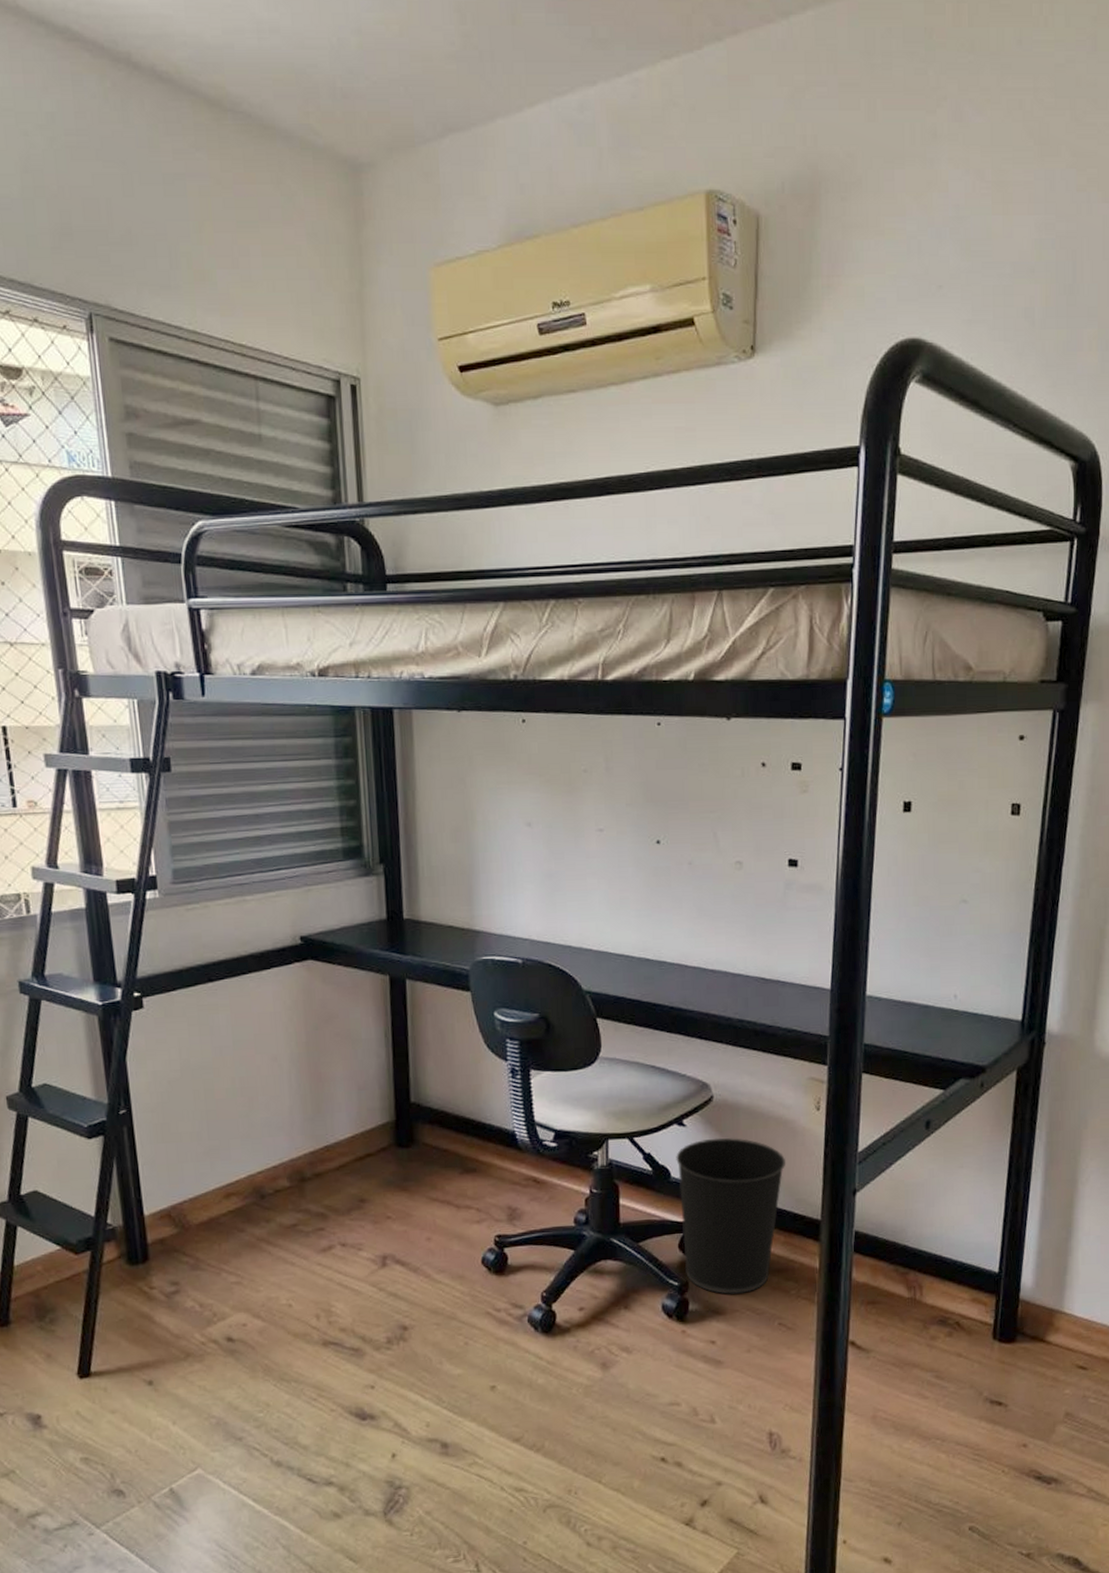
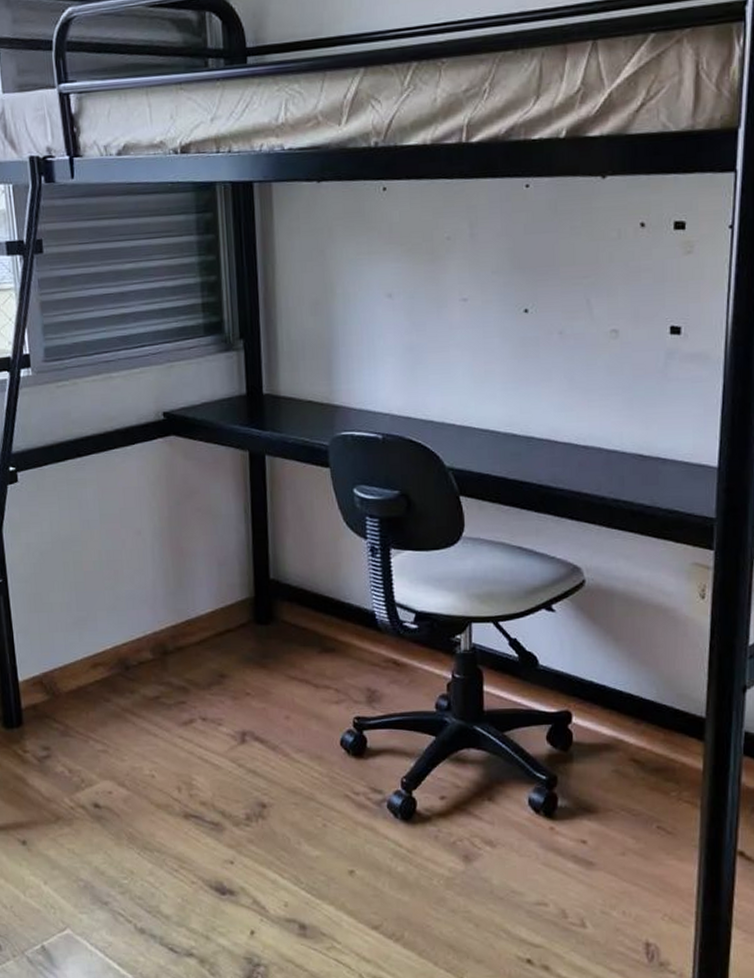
wastebasket: present [676,1137,786,1294] -> none [544,625,667,792]

